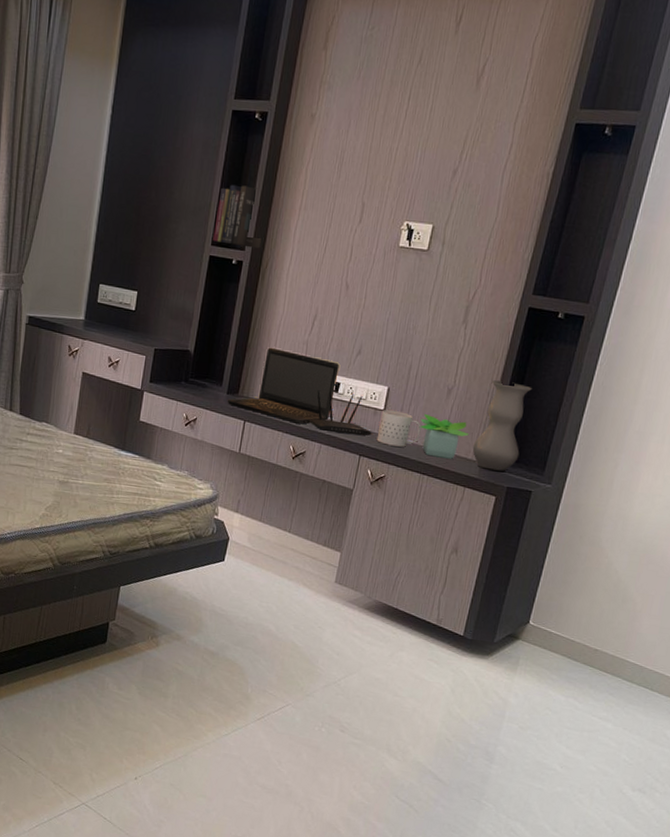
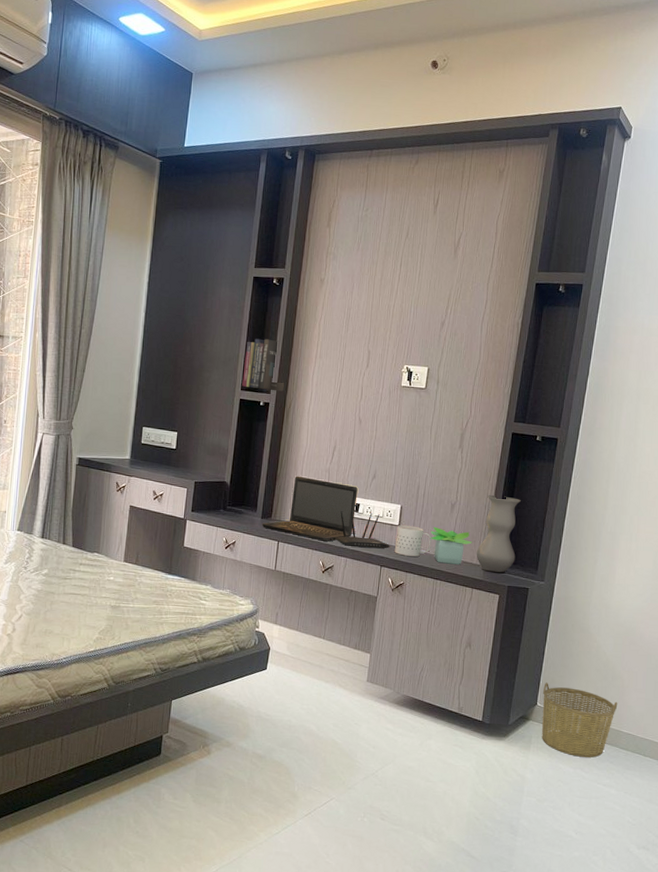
basket: none [531,599,626,687] -> present [541,682,618,758]

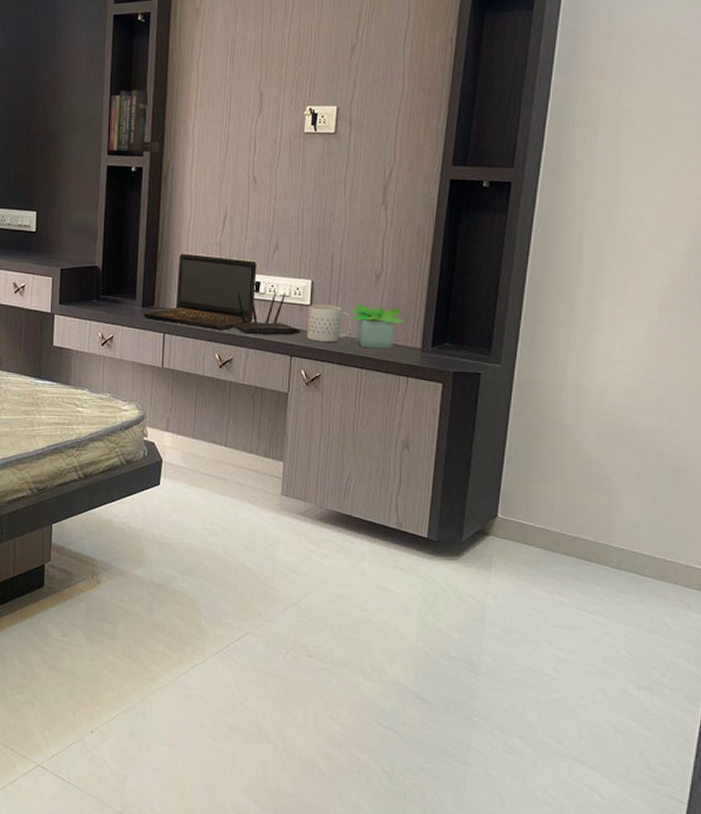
vase: present [476,495,521,575] -> none [410,260,466,358]
basket: present [541,682,618,758] -> none [504,488,605,579]

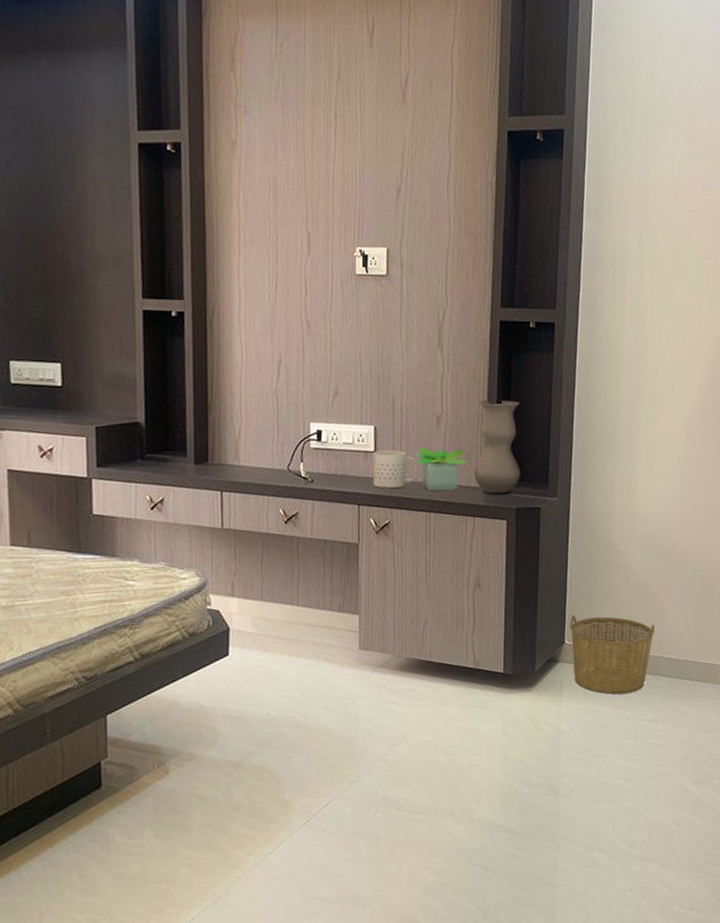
books: present [108,89,159,153] -> none [141,226,202,296]
laptop: present [143,253,257,330] -> none [196,403,318,484]
wifi router: present [232,292,301,335] -> none [294,439,367,486]
vase: none [410,260,466,358] -> present [473,400,521,496]
basket: none [504,488,605,579] -> present [570,615,655,695]

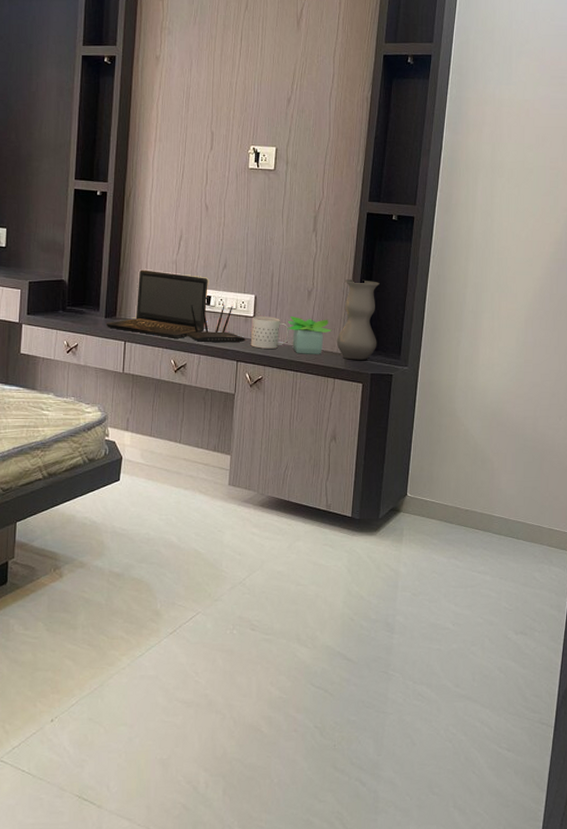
laptop: none [196,403,318,484] -> present [106,269,208,338]
wifi router: none [294,439,367,486] -> present [186,305,246,343]
basket: present [570,615,655,695] -> none [413,471,488,546]

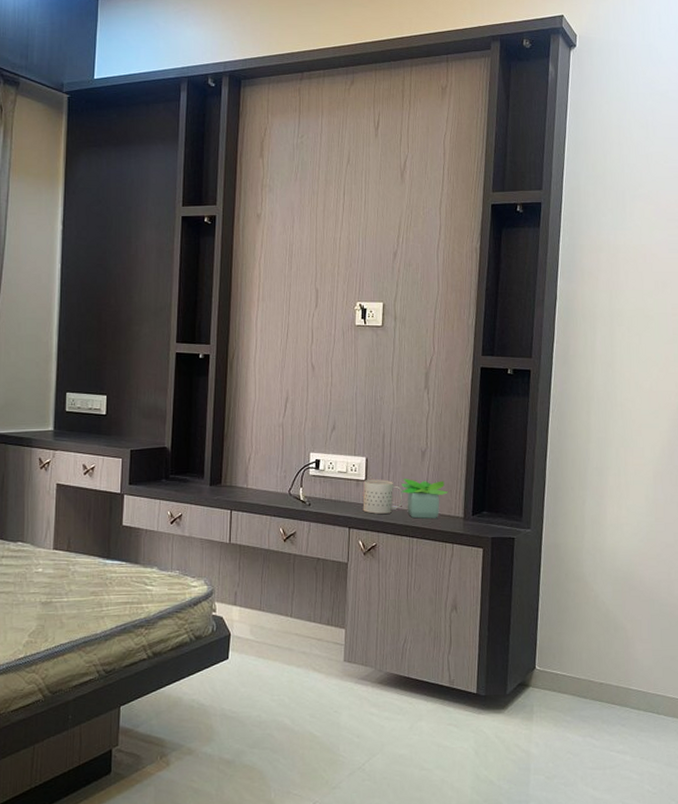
laptop: present [106,269,208,338] -> none [211,434,317,505]
wifi router: present [186,305,246,343] -> none [294,468,358,509]
vase: present [336,279,380,362] -> none [453,438,497,526]

